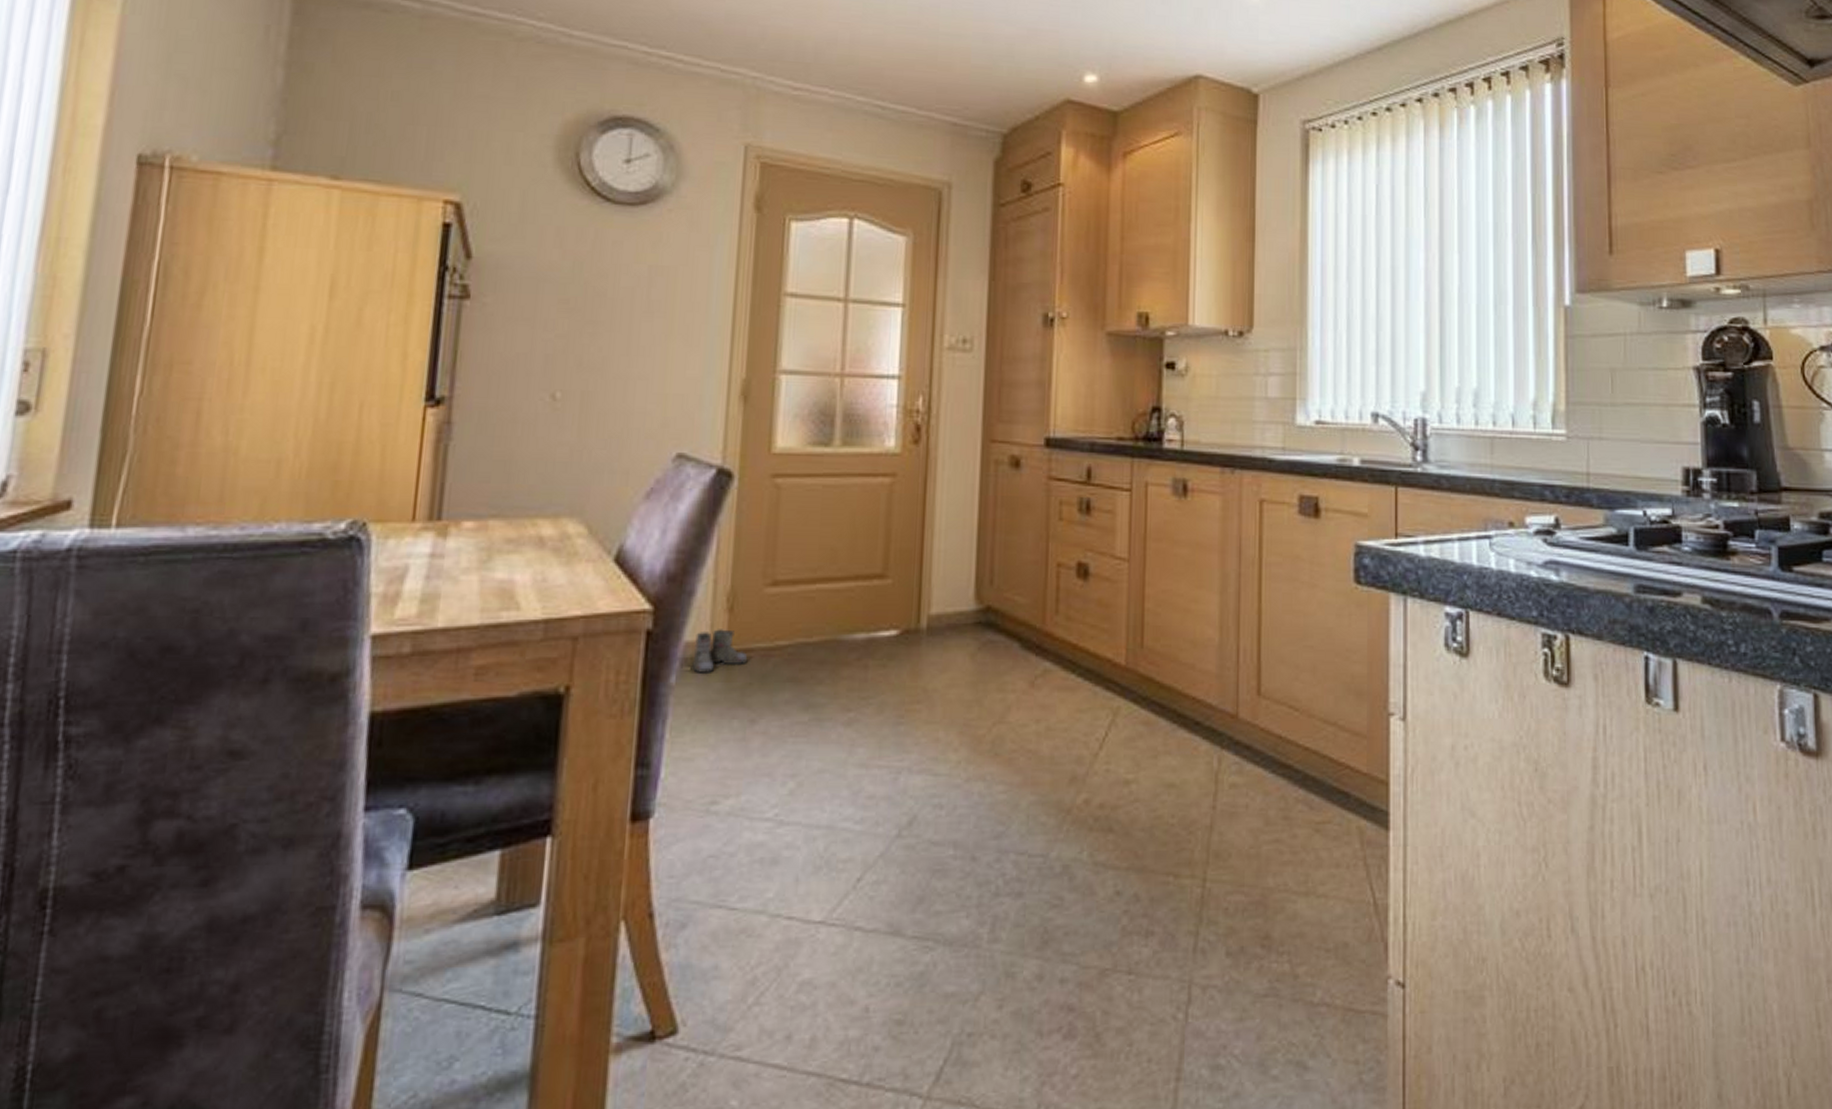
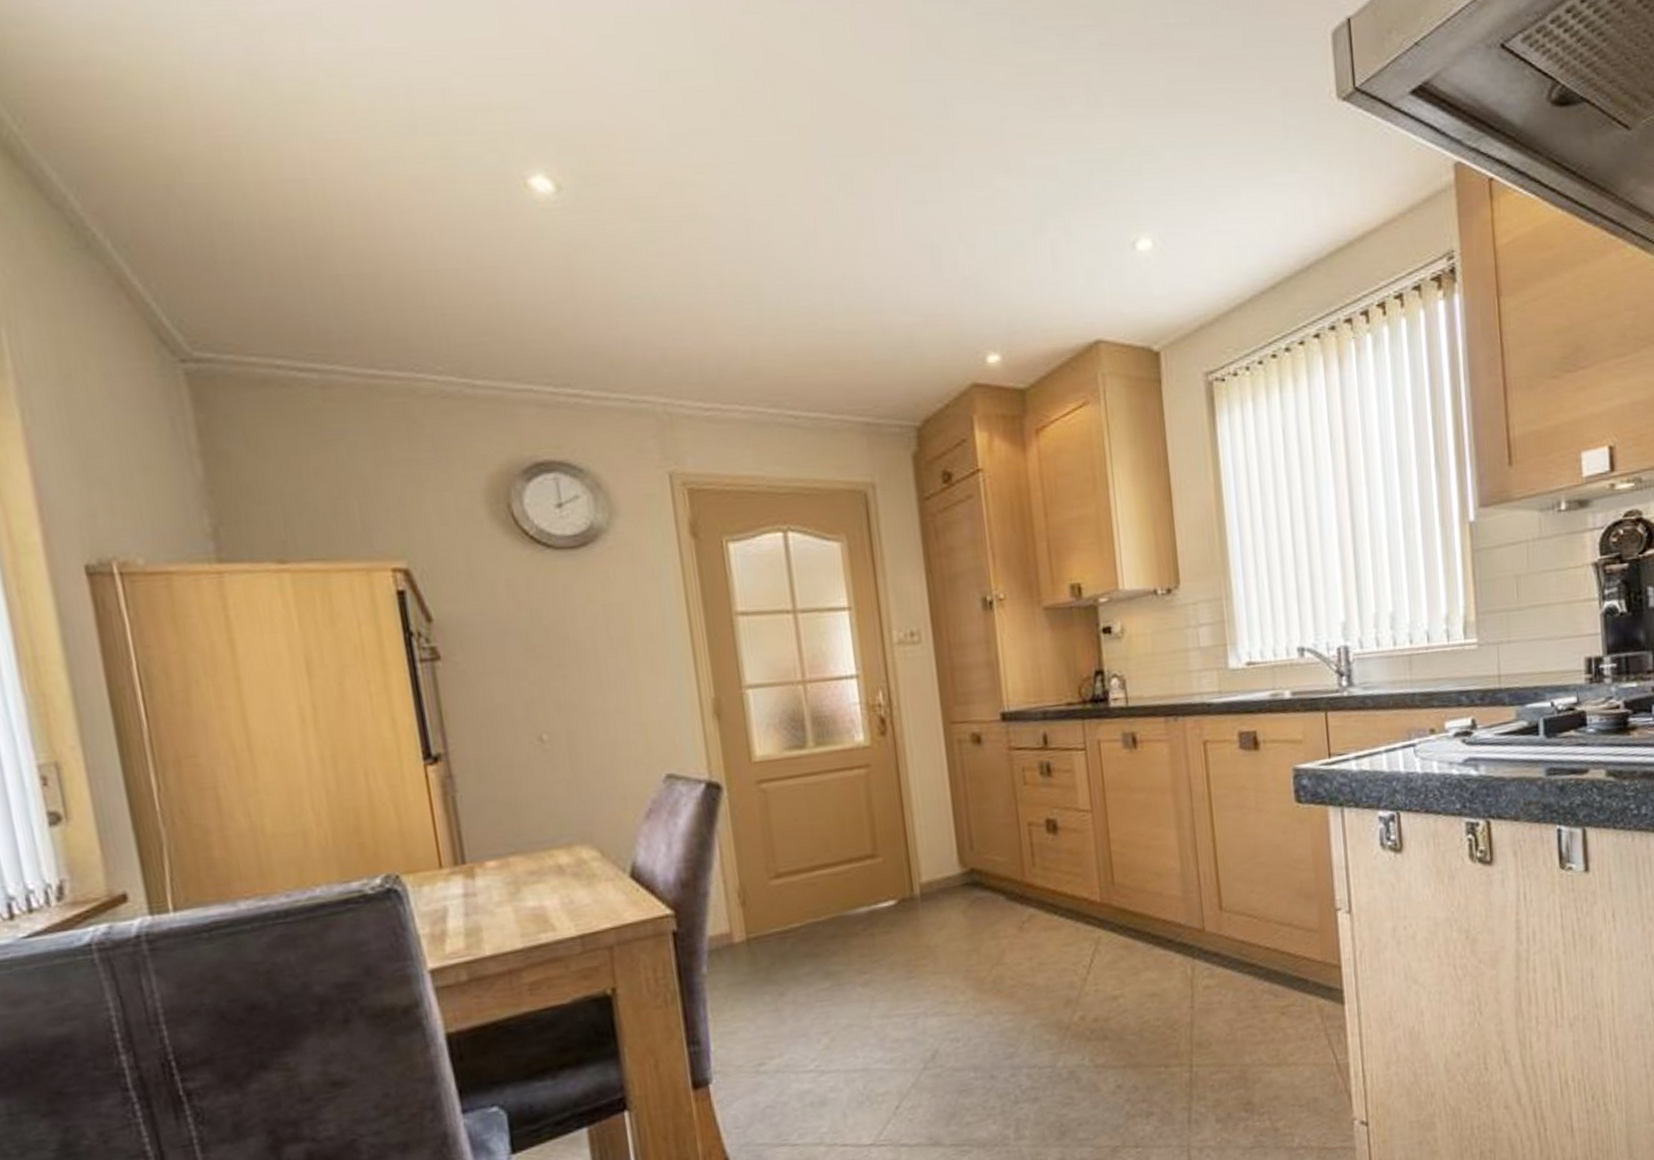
boots: present [692,629,748,675] -> none [717,921,767,961]

